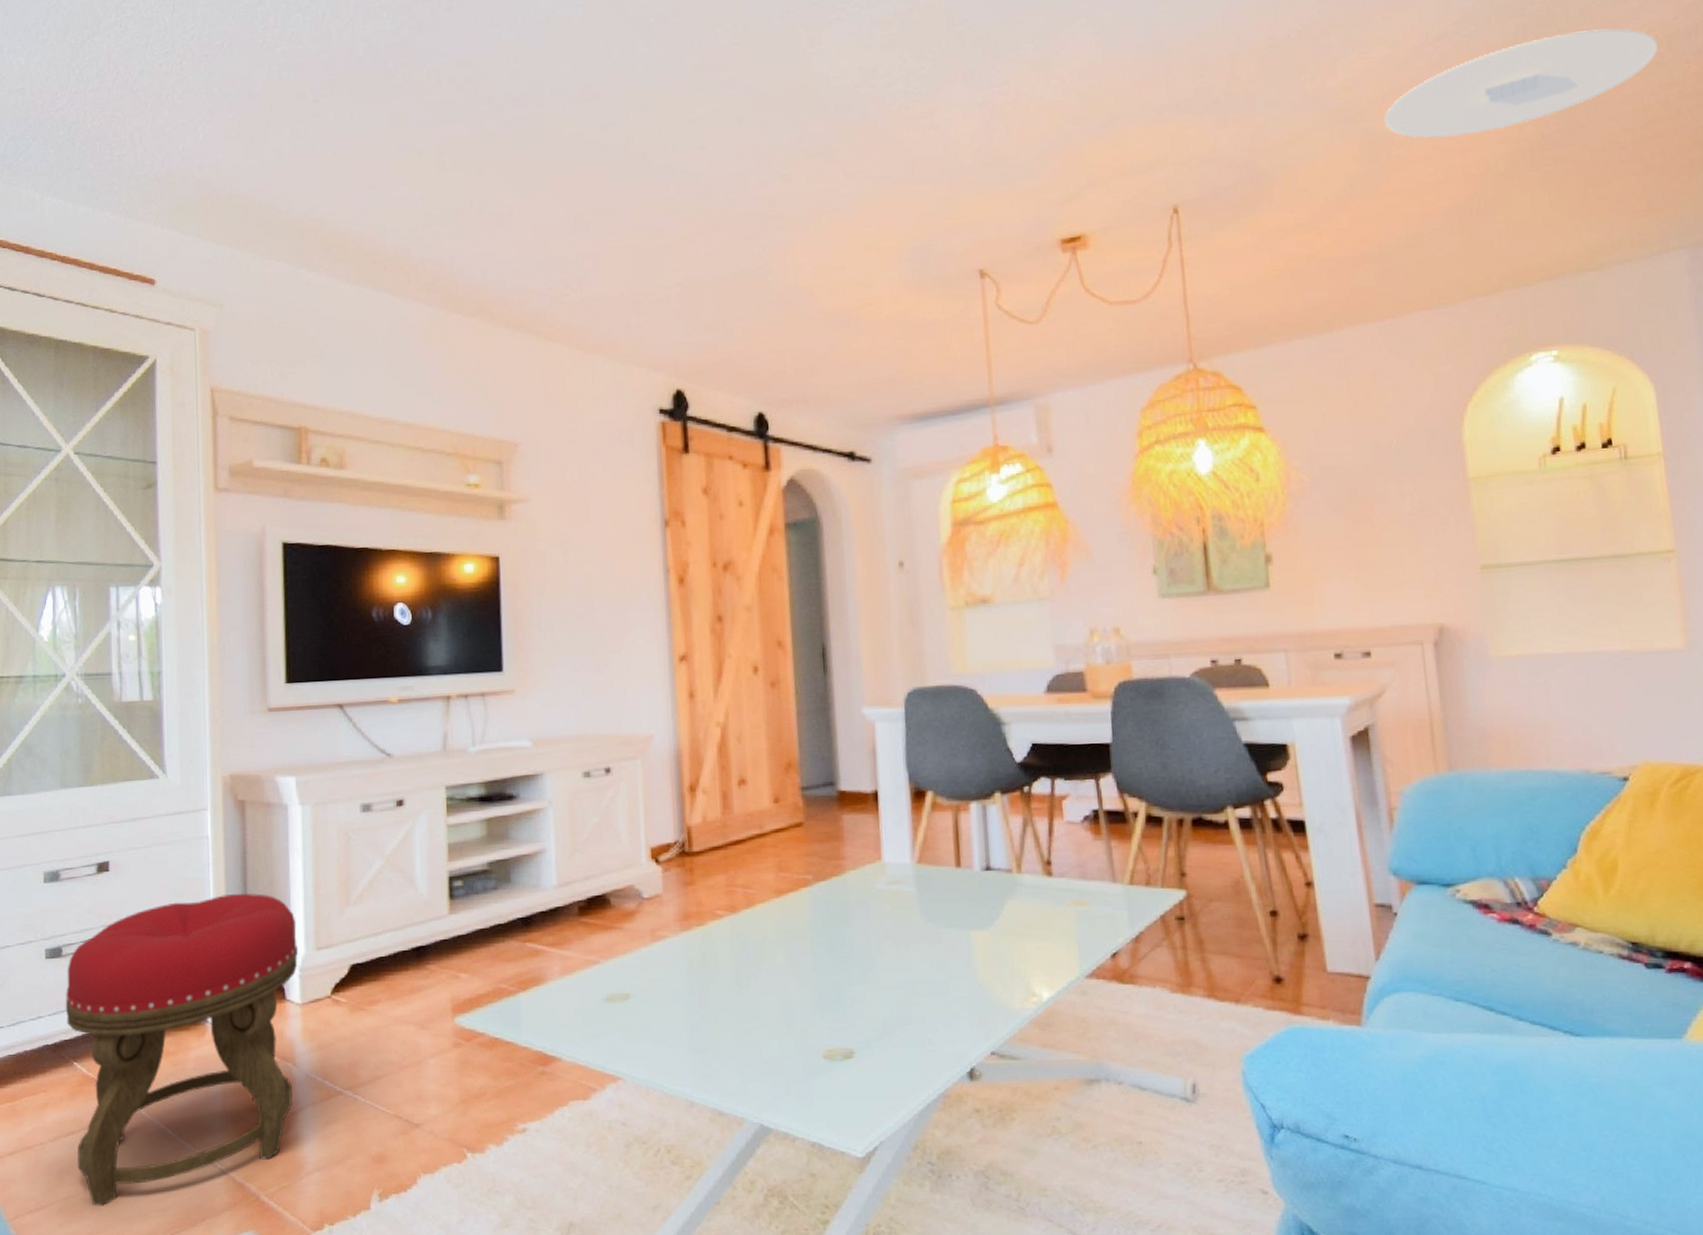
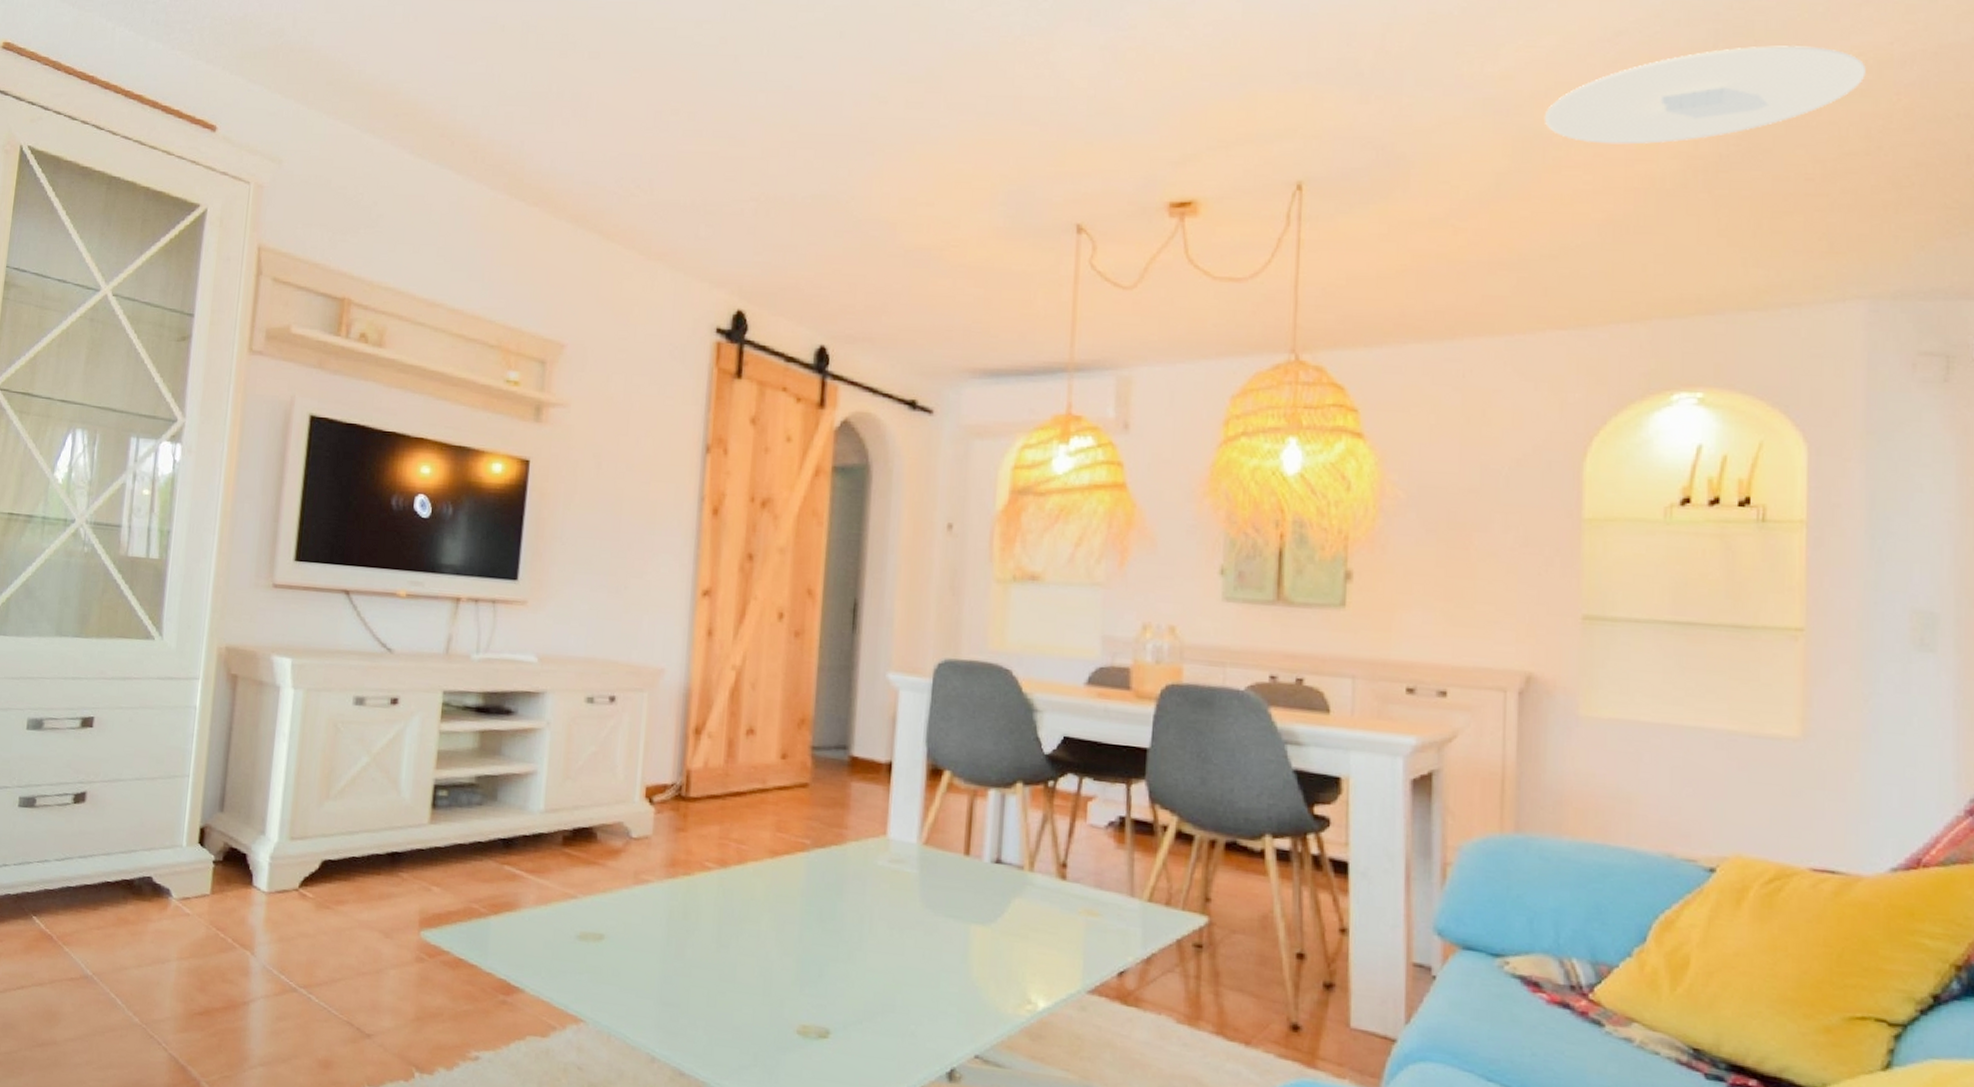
stool: present [65,893,299,1206] -> none [22,768,274,1067]

